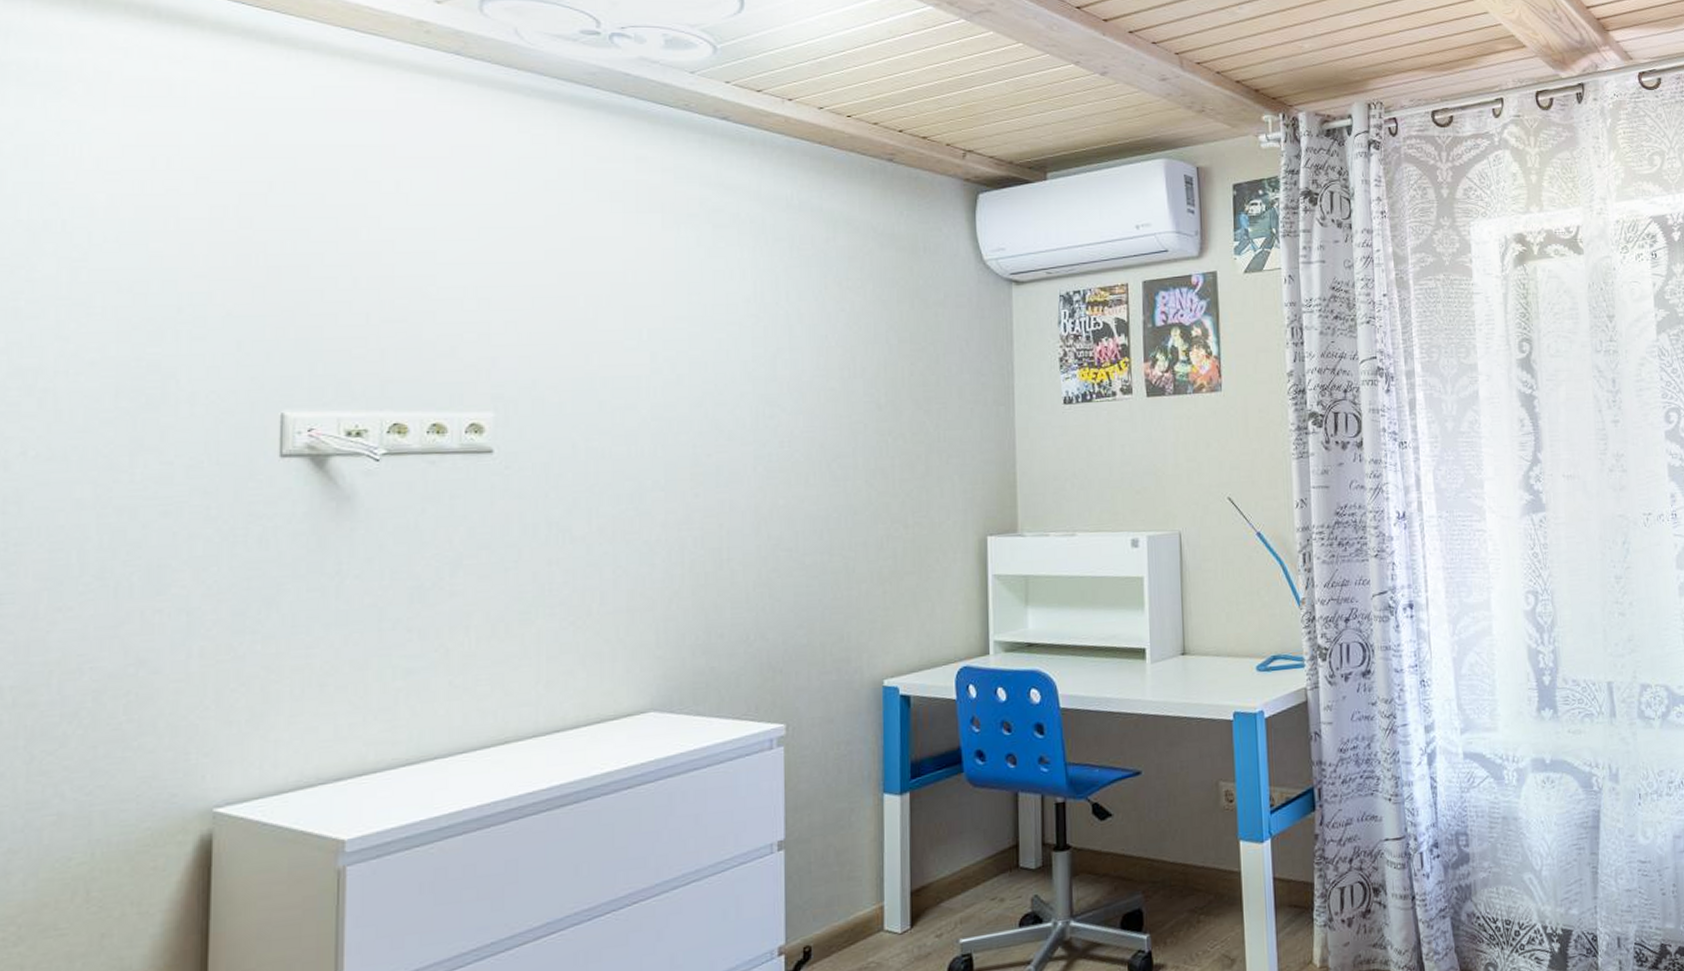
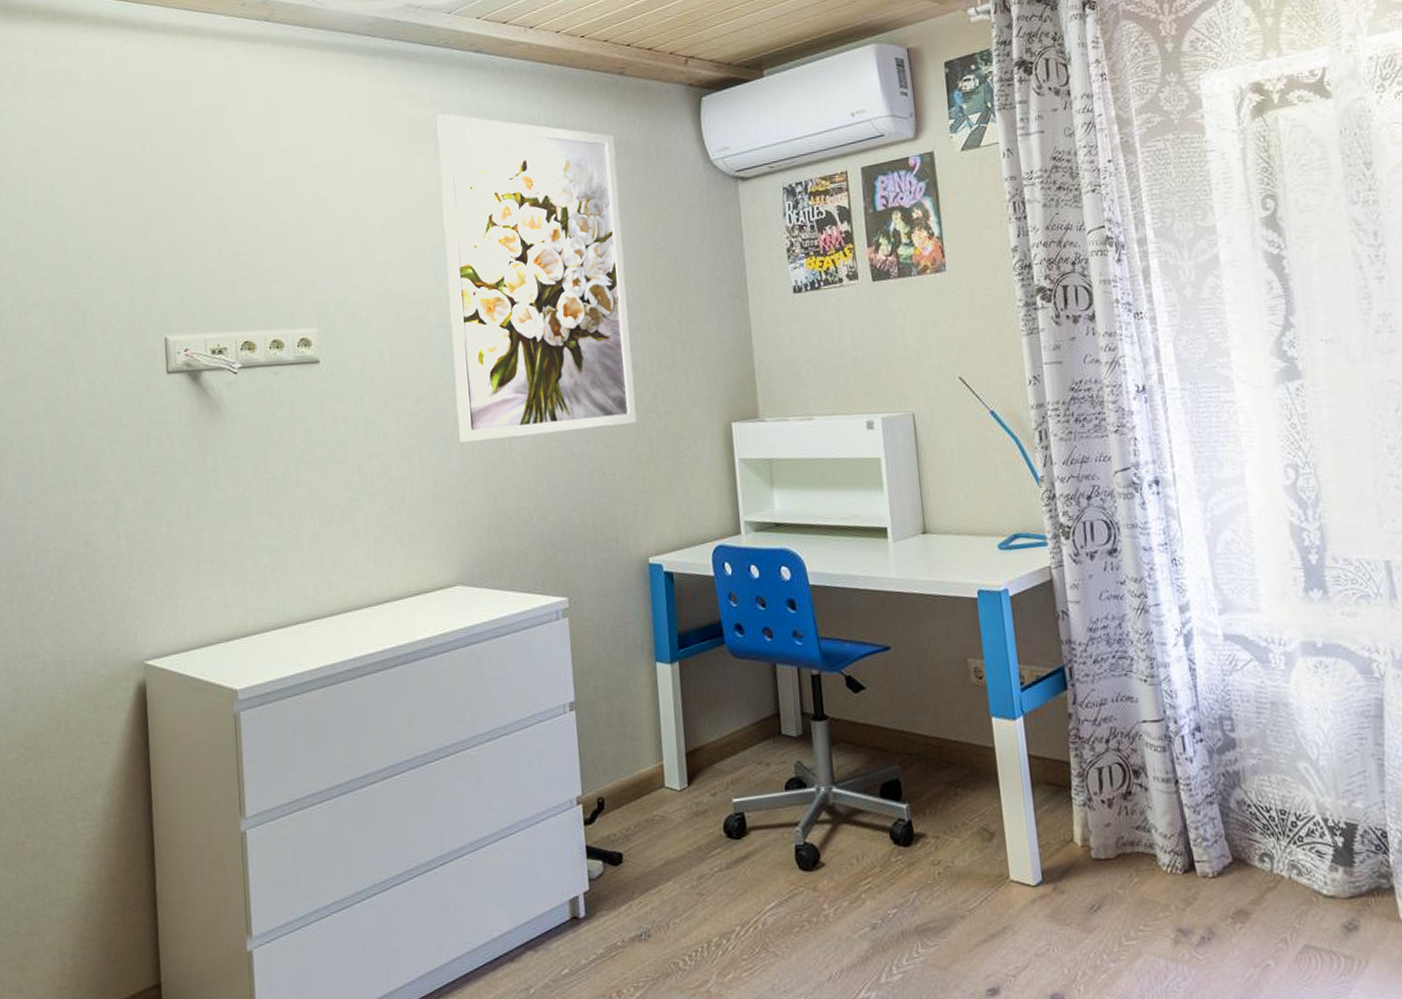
wall art: none [666,182,881,550] -> present [436,114,636,443]

